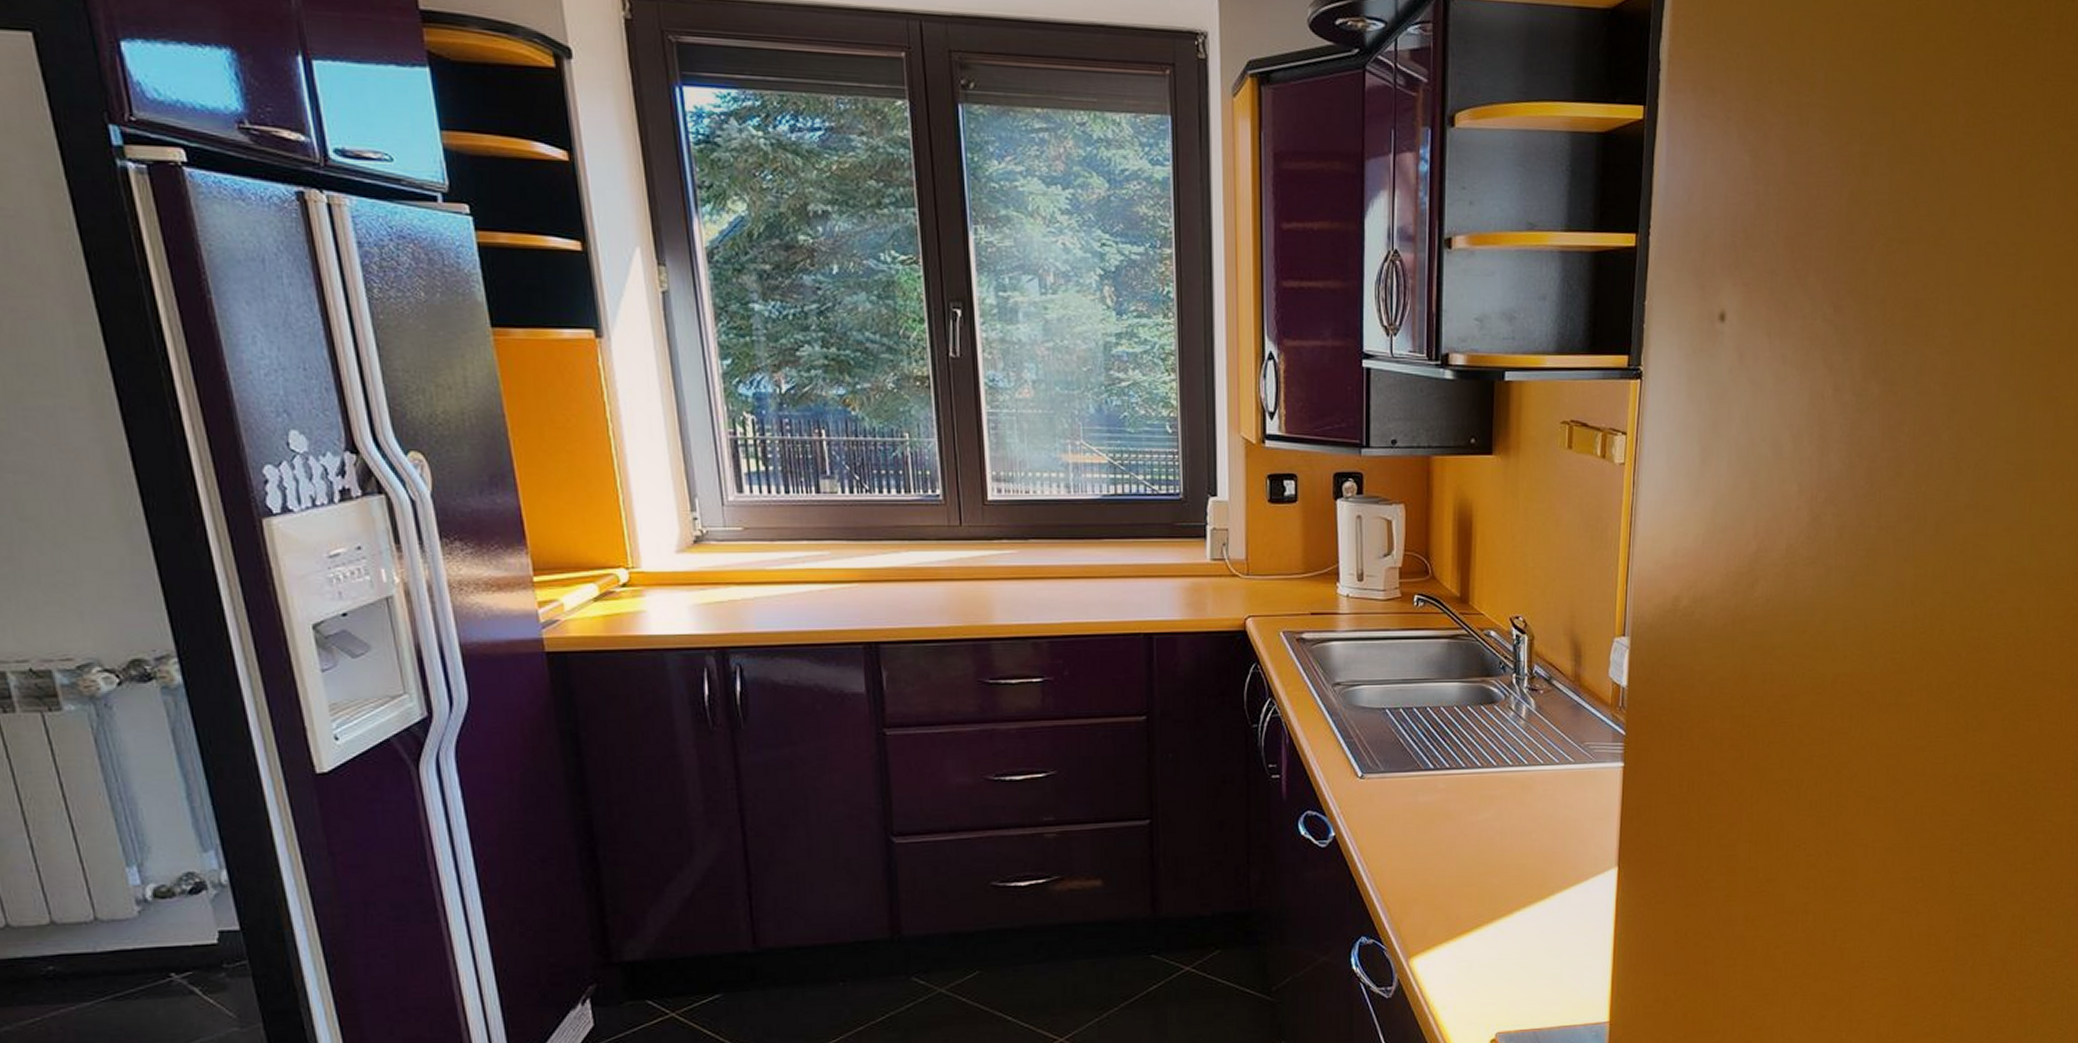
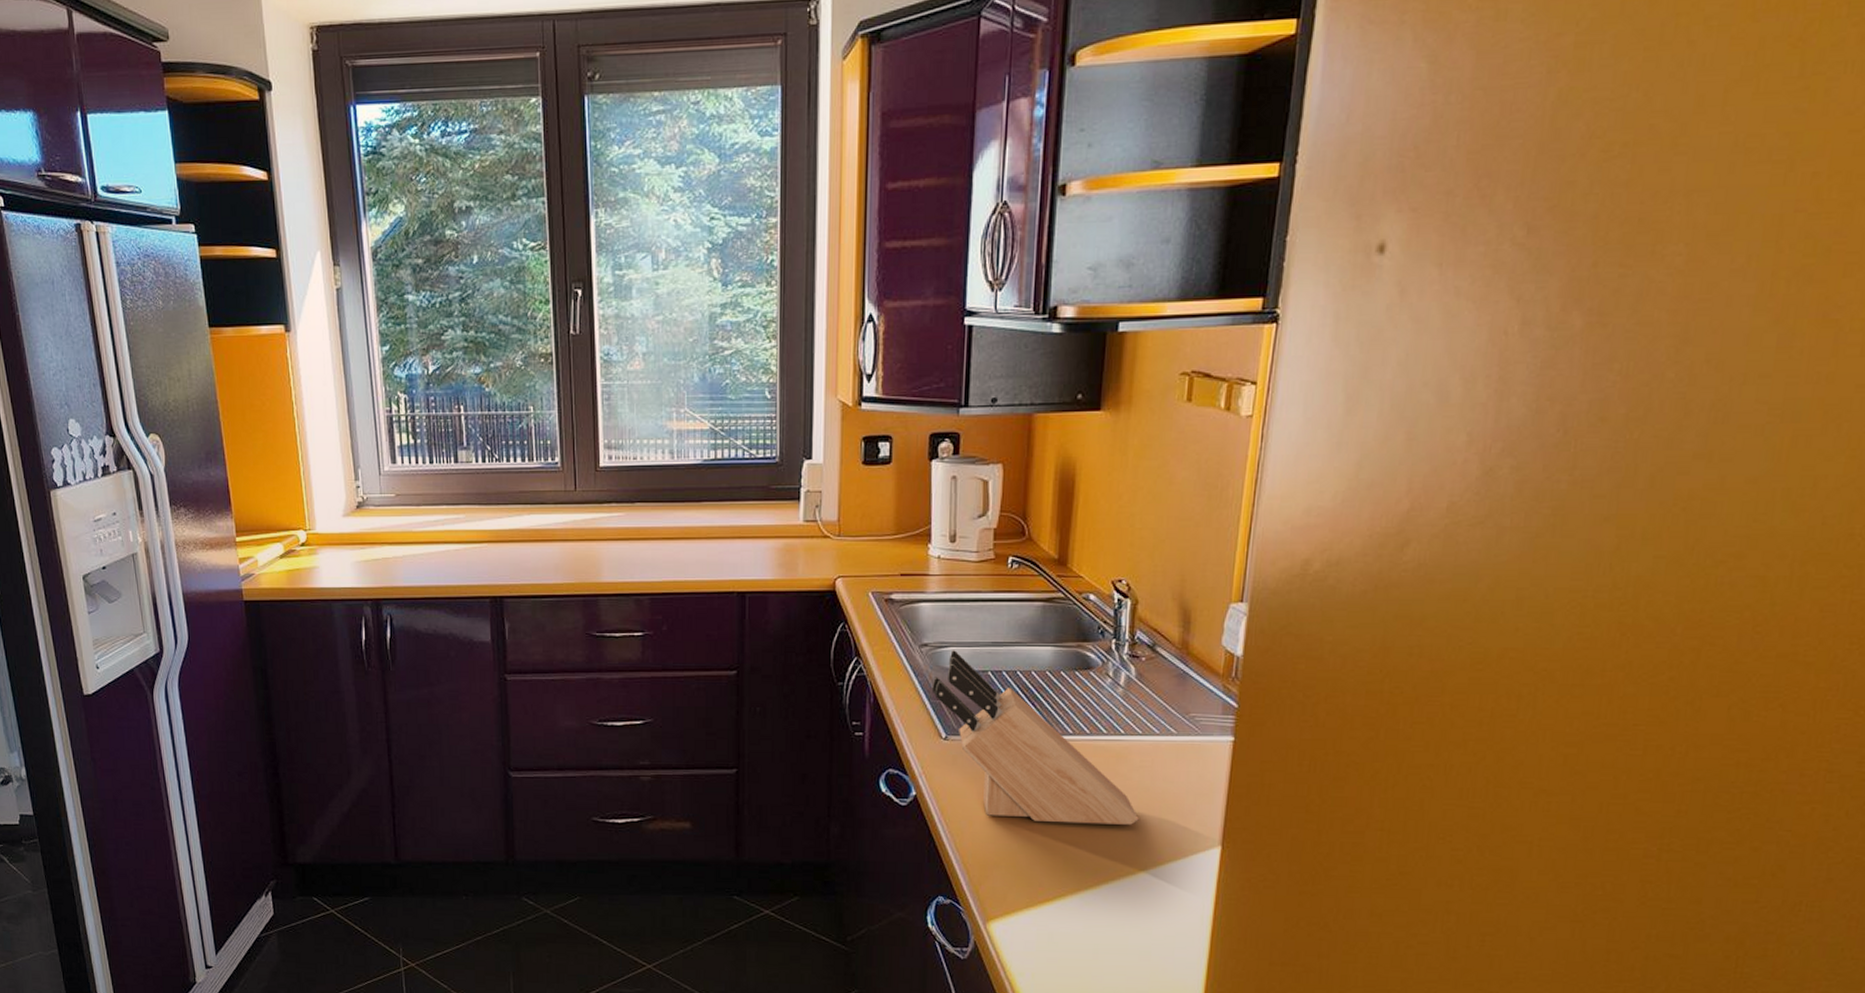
knife block: none [1346,688,1545,855] -> present [931,650,1139,825]

